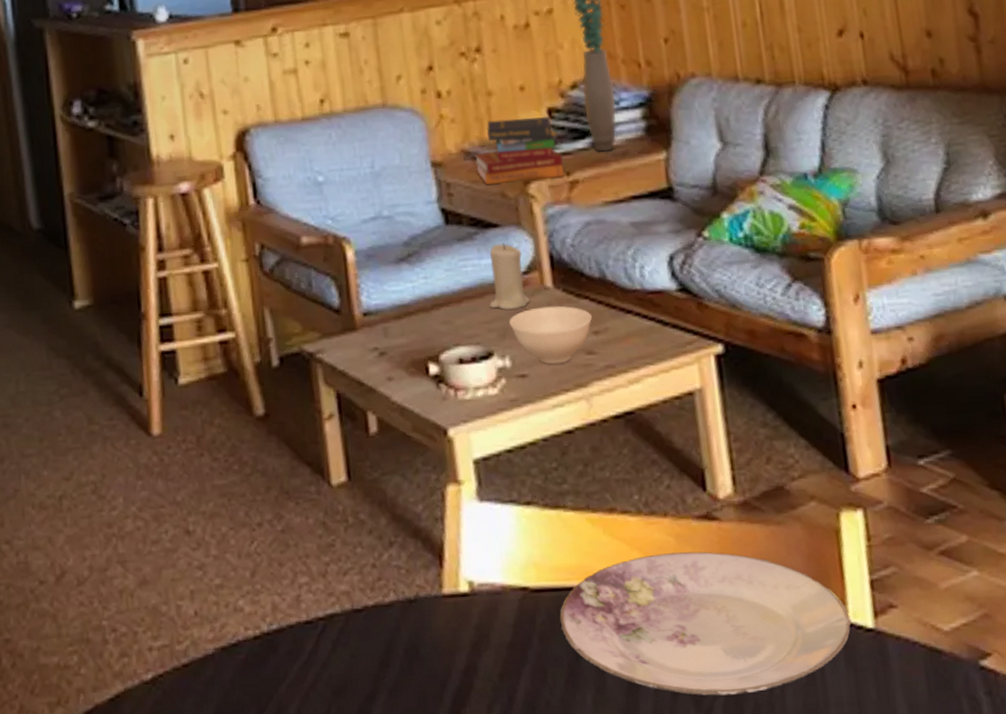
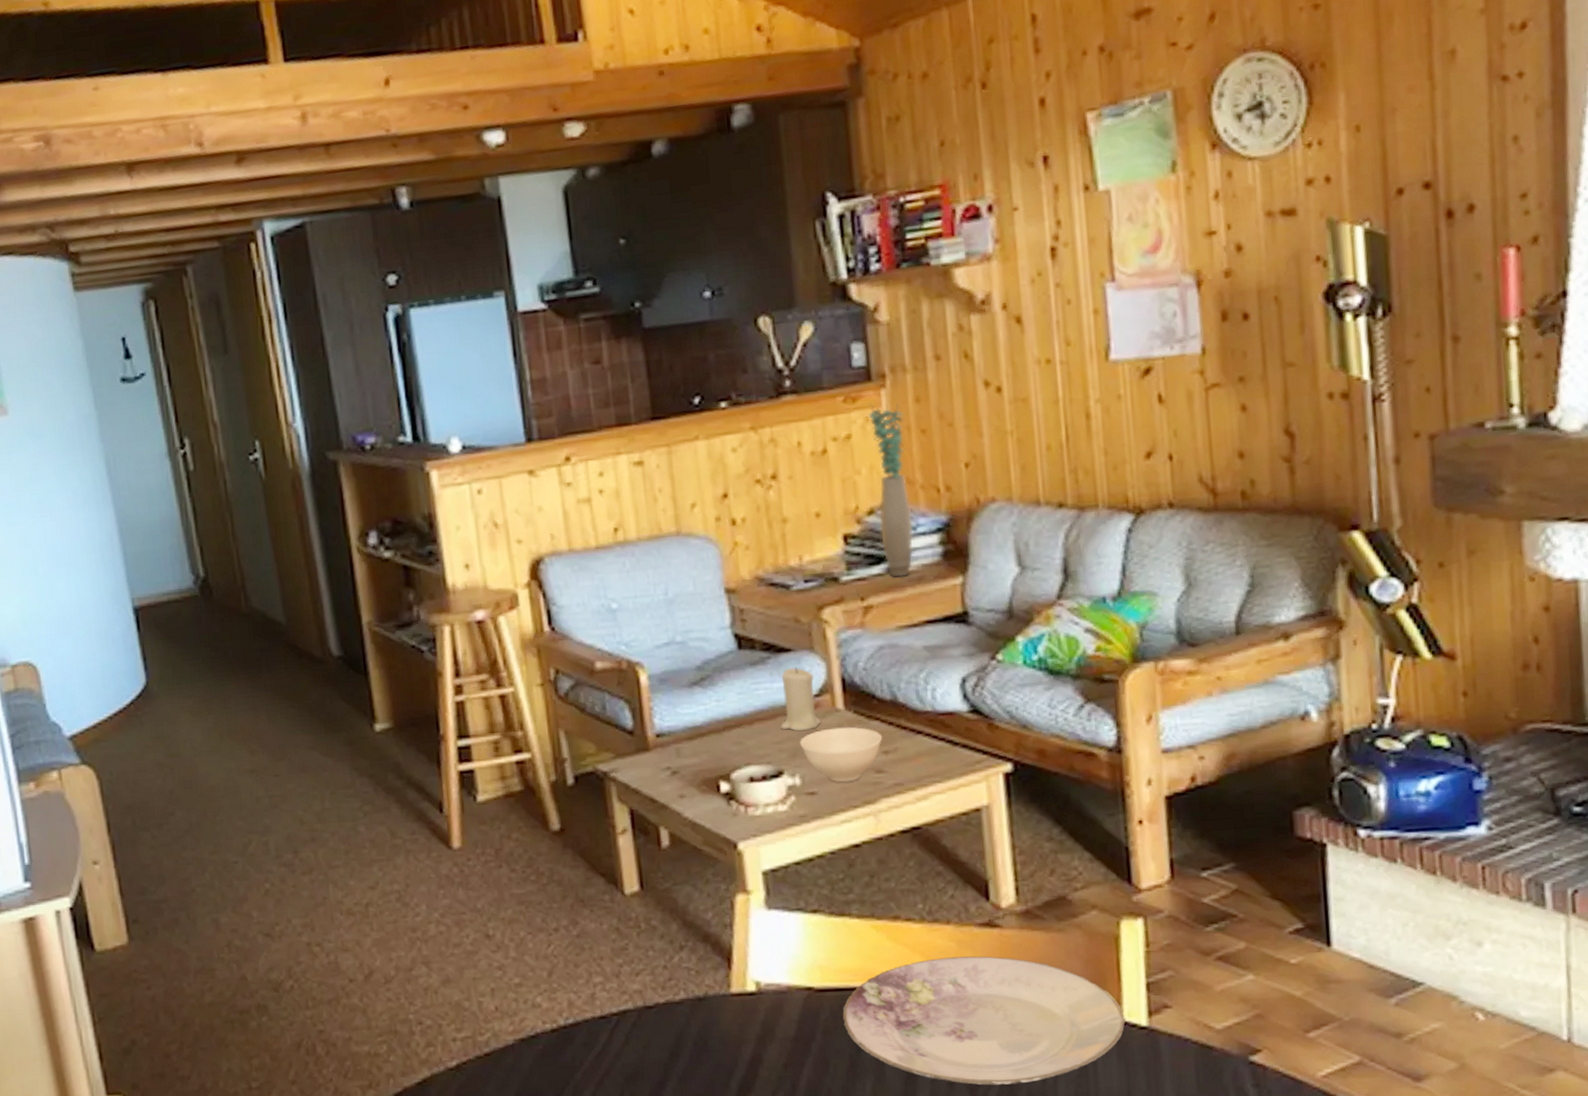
books: present [475,117,565,185] -> none [769,543,859,610]

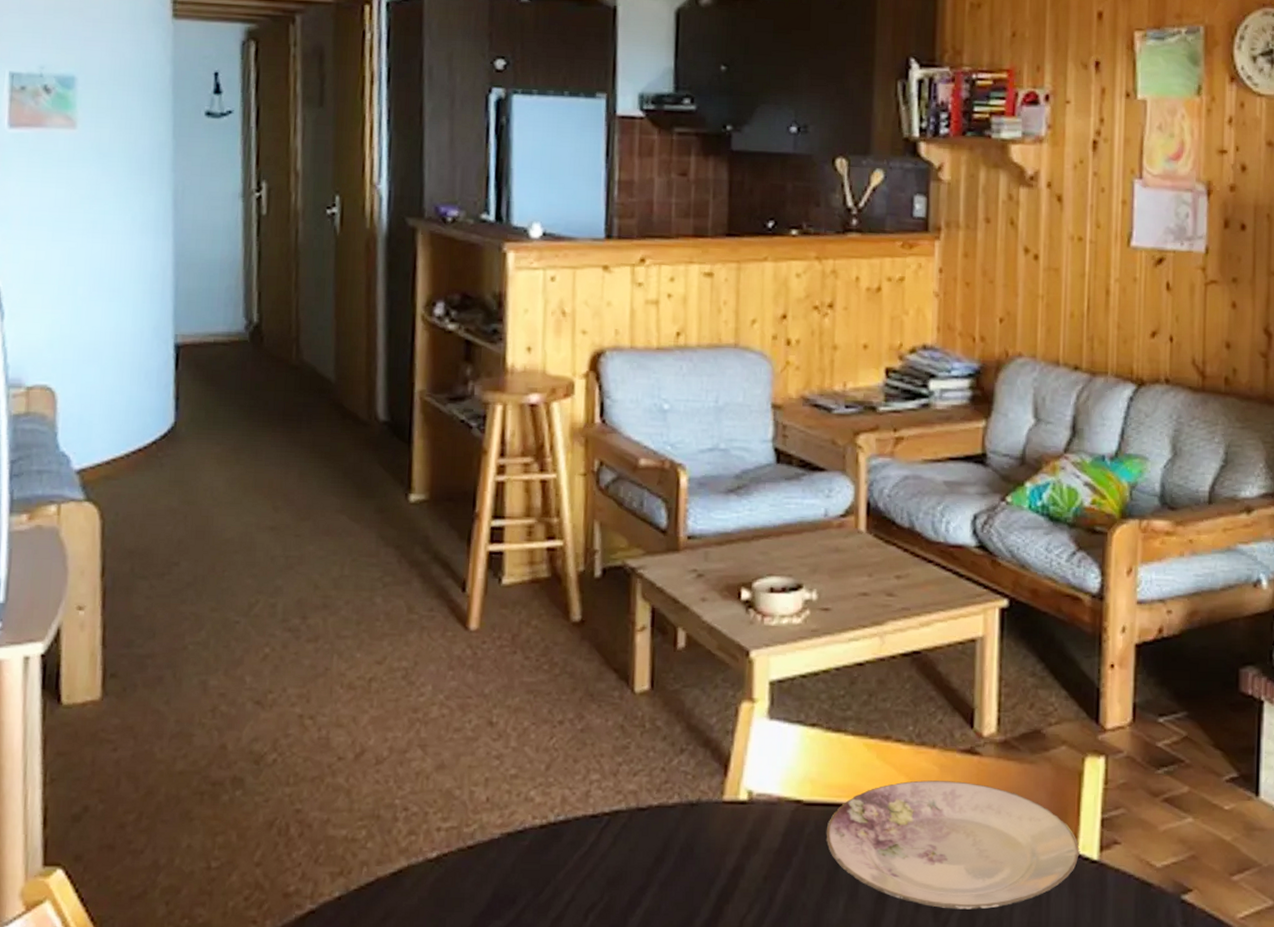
candle: present [781,667,821,732] -> none [805,486,843,549]
bowl: present [800,726,883,783] -> none [821,548,897,602]
vase: present [868,403,914,578] -> none [919,252,952,415]

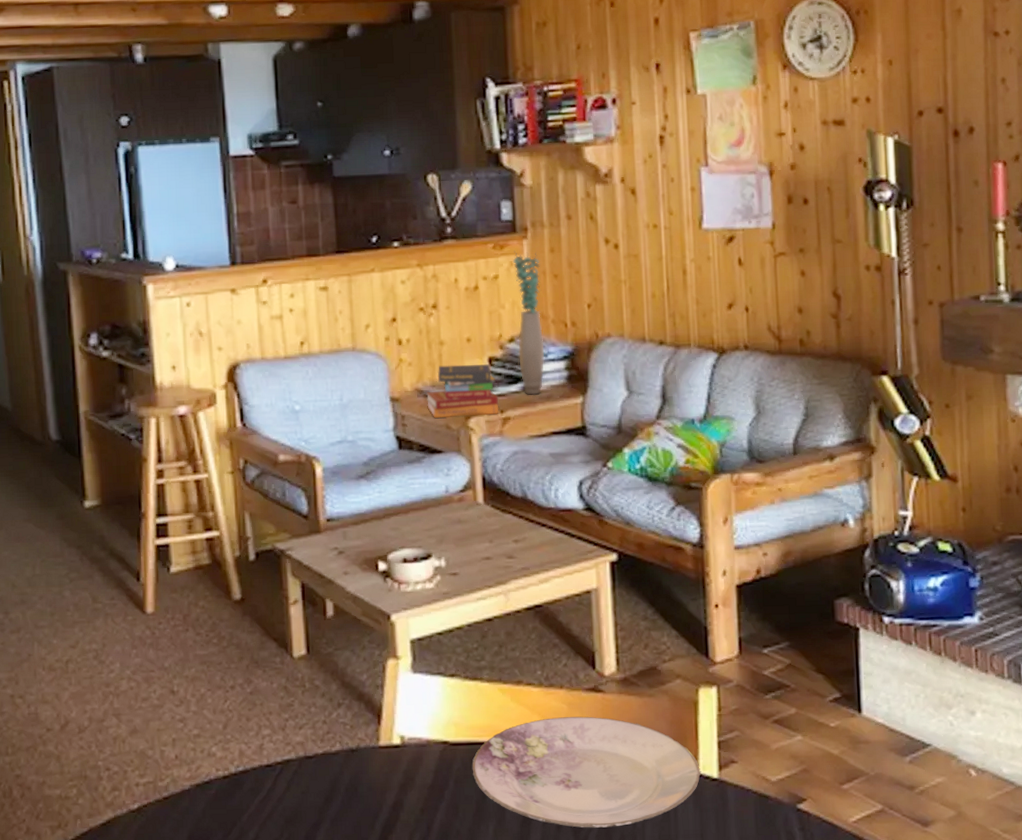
books: none [812,372,893,433] -> present [426,364,499,418]
vase: none [919,252,952,415] -> present [512,251,545,396]

